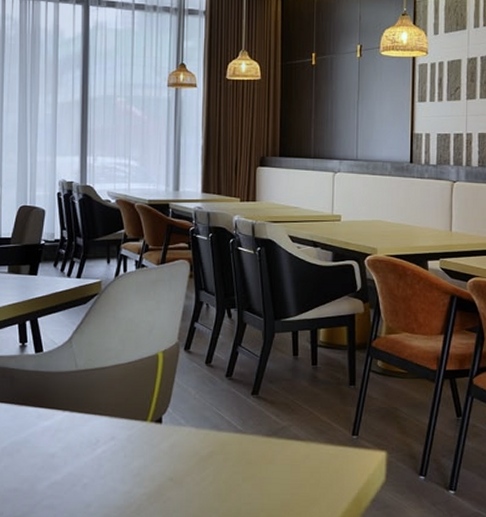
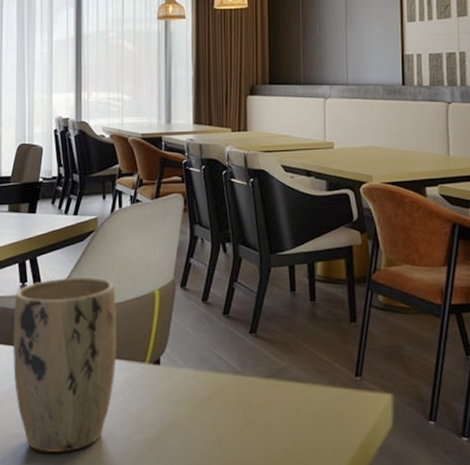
plant pot: none [12,338,120,505] -> present [13,277,118,452]

